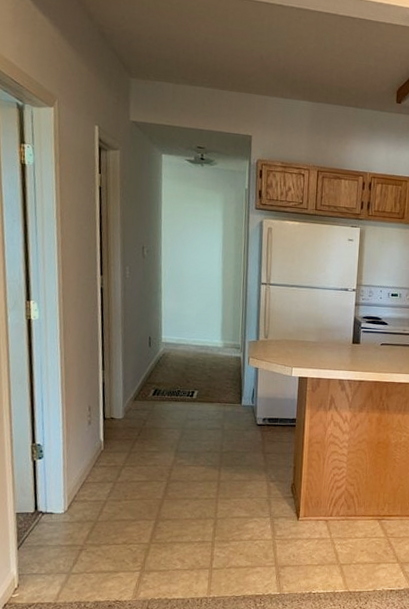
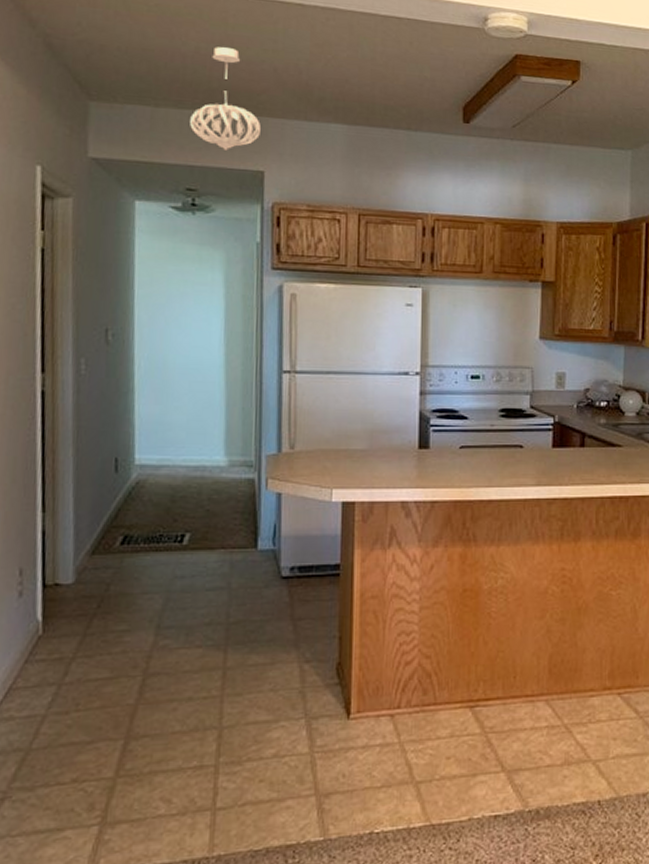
pendant light: none [200,38,250,119] -> present [190,47,261,151]

